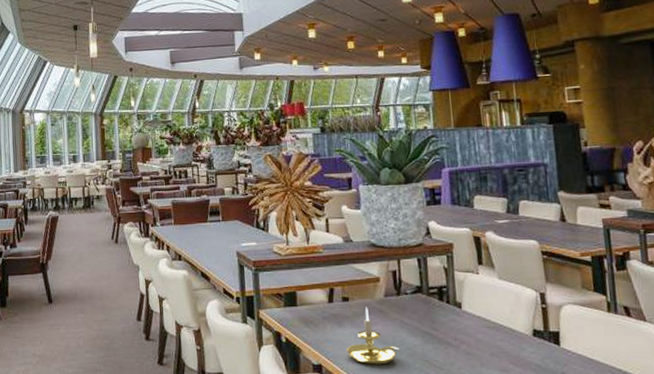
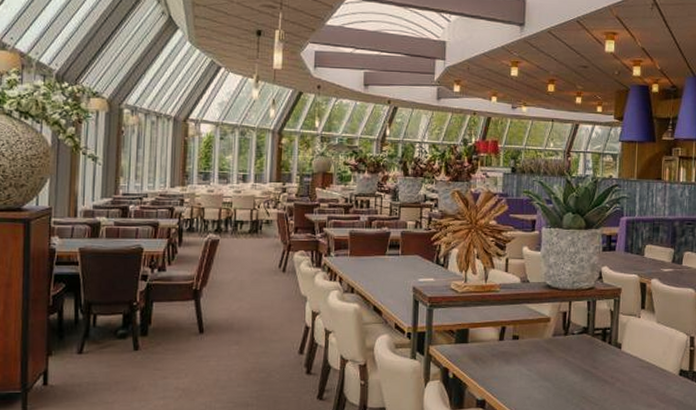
candle holder: present [346,307,400,365] -> none [511,345,561,400]

